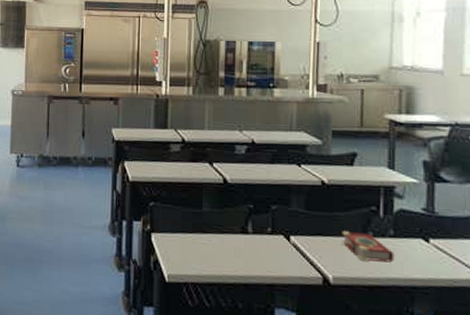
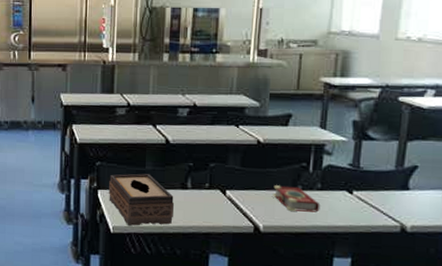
tissue box: none [163,216,235,275] -> present [109,173,175,226]

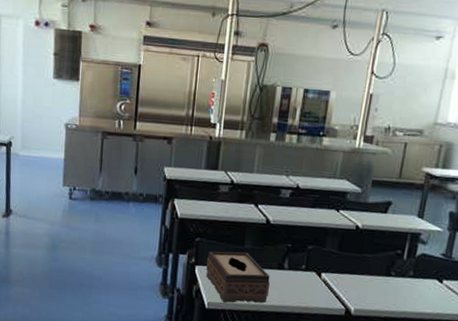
book: present [273,185,320,213] -> none [366,270,411,299]

